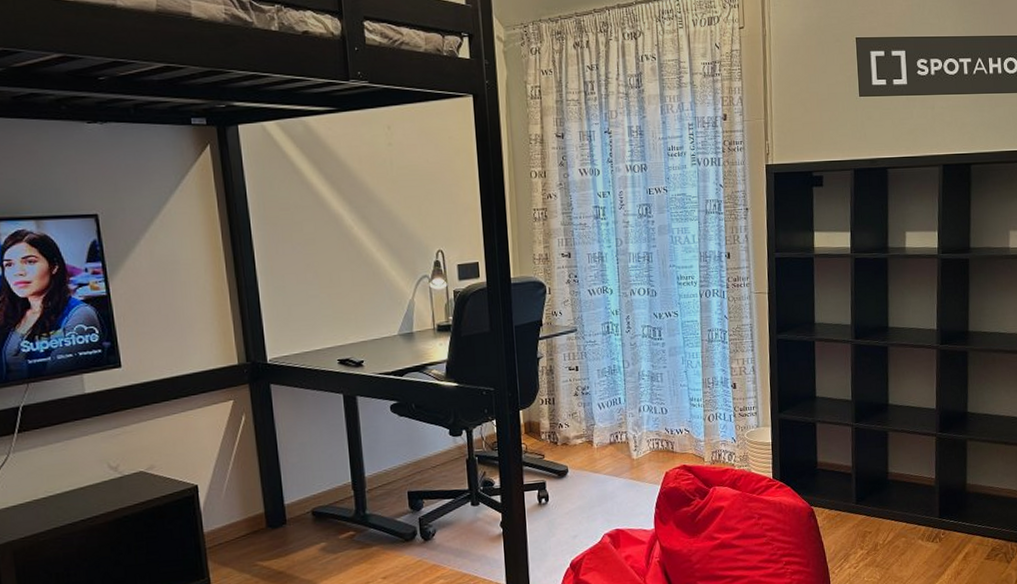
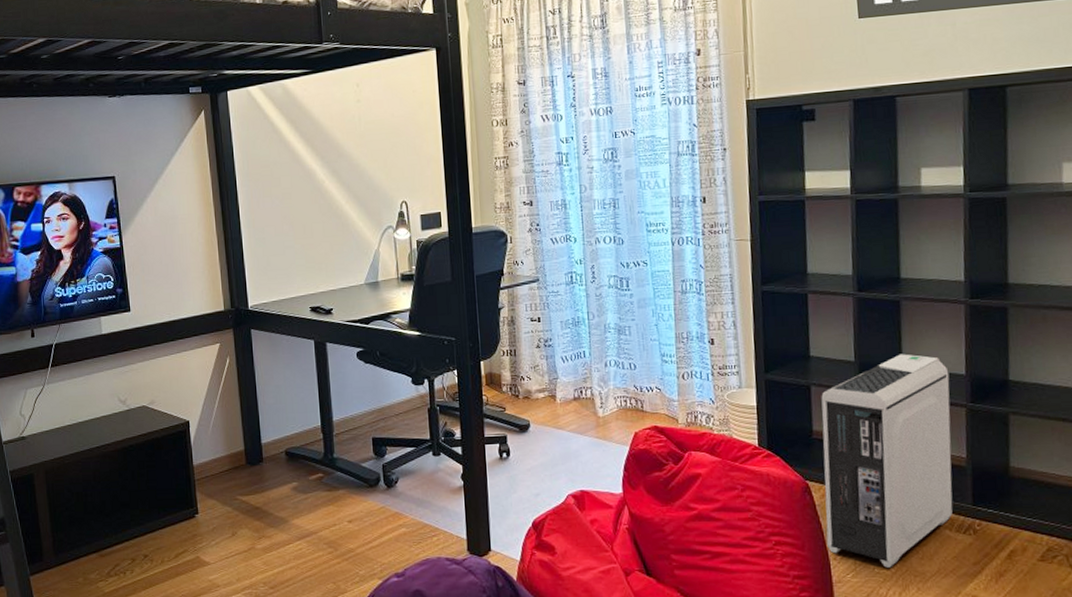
air purifier: none [824,392,925,576] -> present [821,354,953,568]

